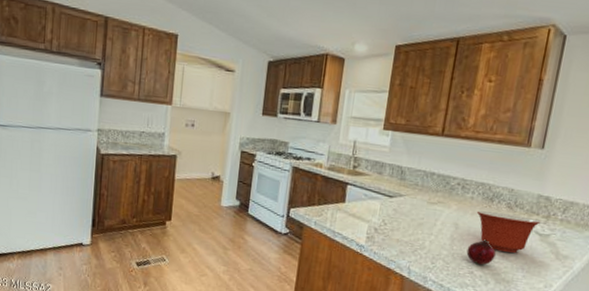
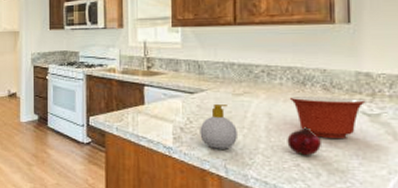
soap bottle: none [391,209,426,253] -> present [200,103,237,149]

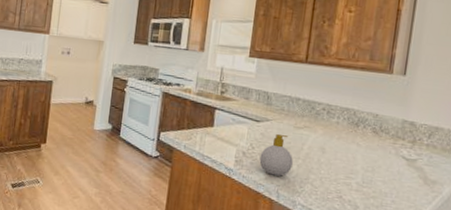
fruit: present [287,127,321,156] -> none [334,164,364,190]
mixing bowl: present [289,95,366,139] -> none [342,135,407,178]

